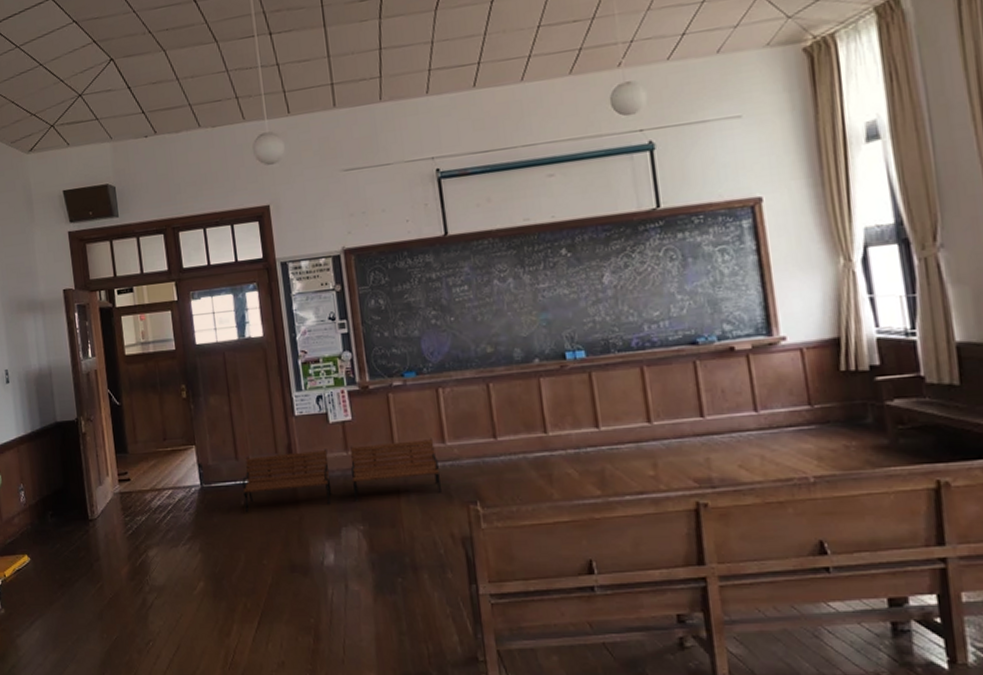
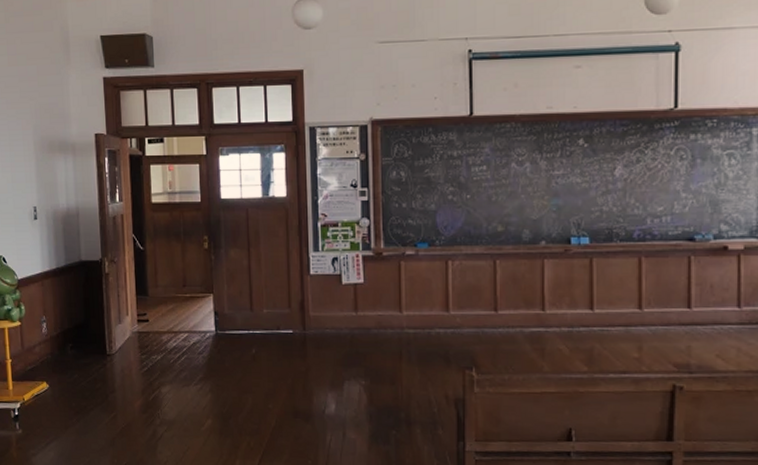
bench: present [242,438,441,512] -> none [255,306,441,360]

